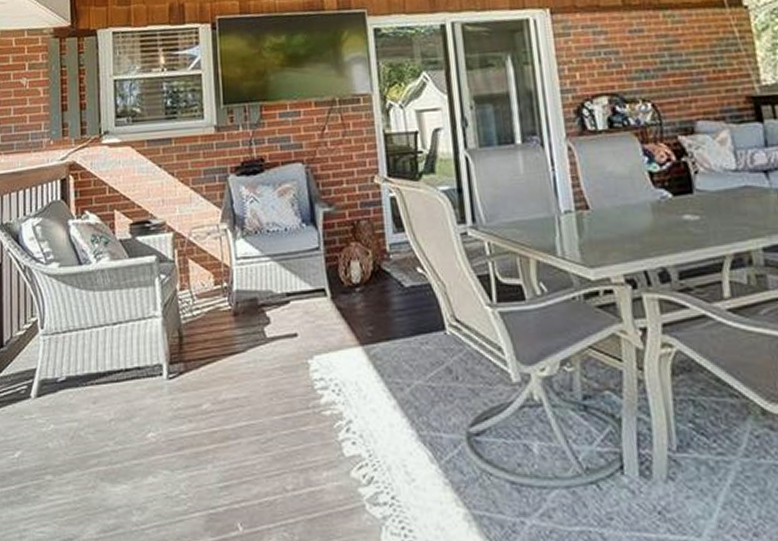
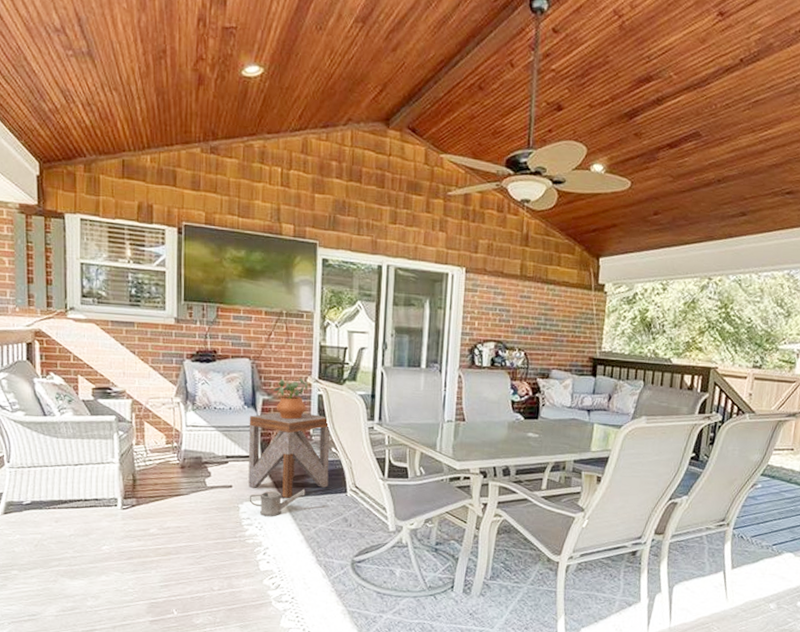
side table: none [309,223,419,345] -> present [248,412,330,498]
watering can: none [319,329,391,375] -> present [249,489,306,517]
potted plant: none [334,178,378,236] -> present [273,378,308,420]

